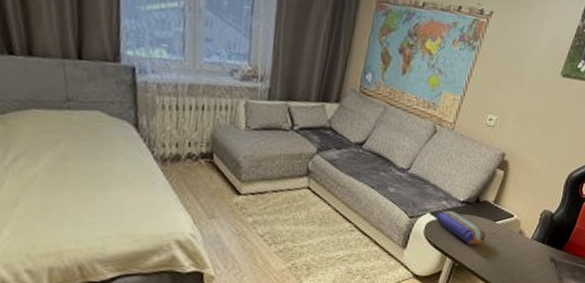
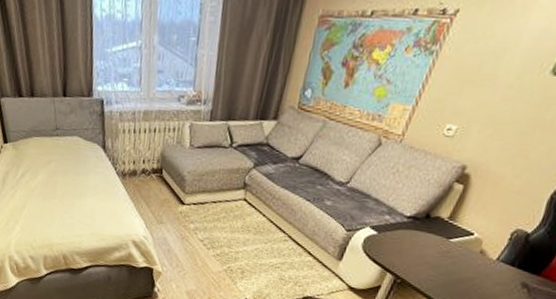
pencil case: present [436,211,486,245] -> none [376,225,437,263]

